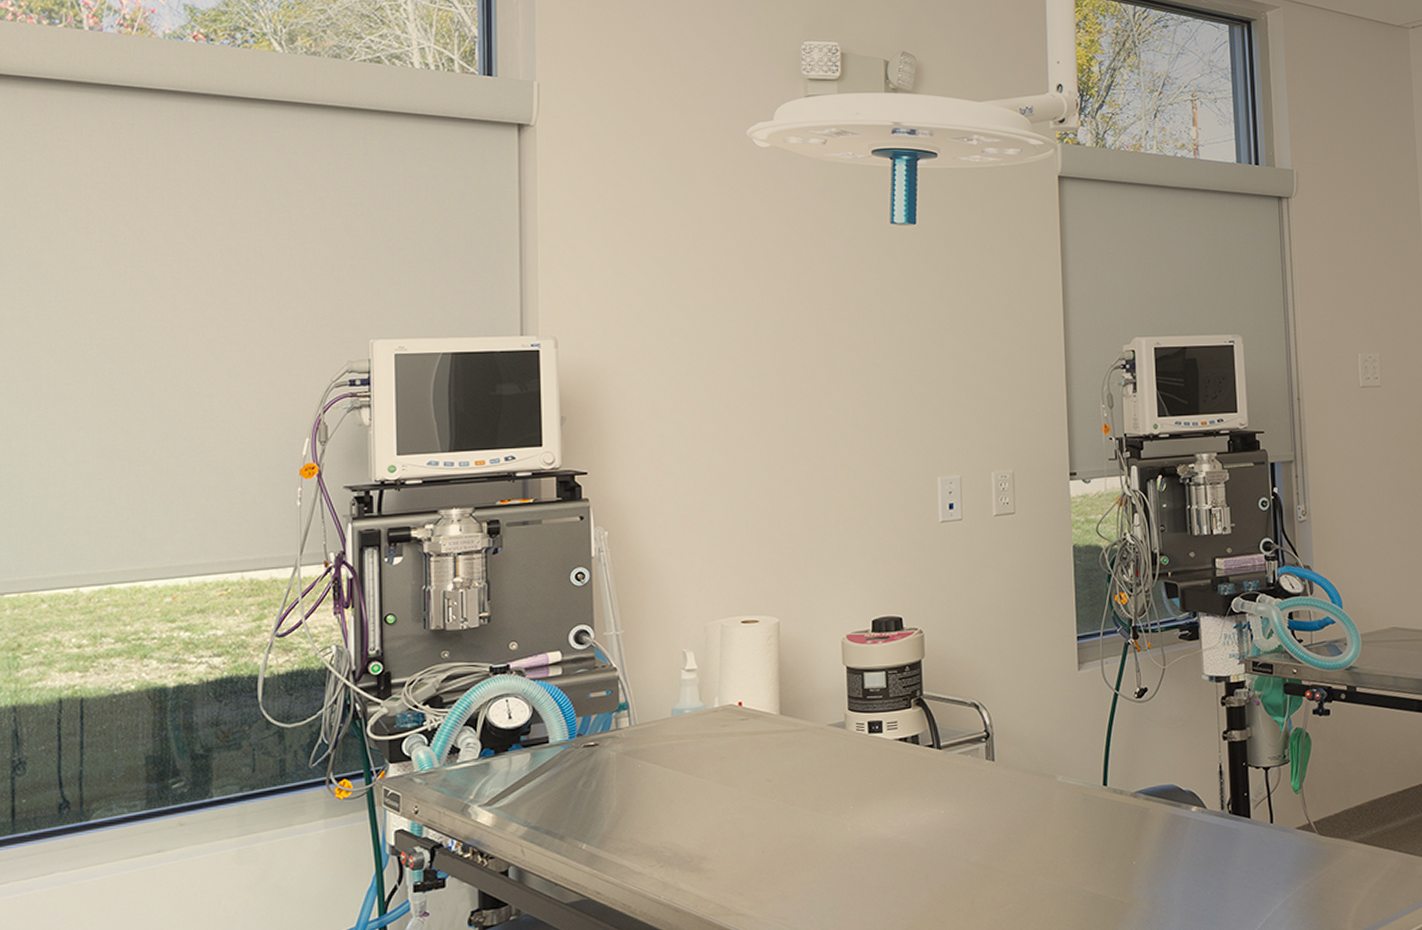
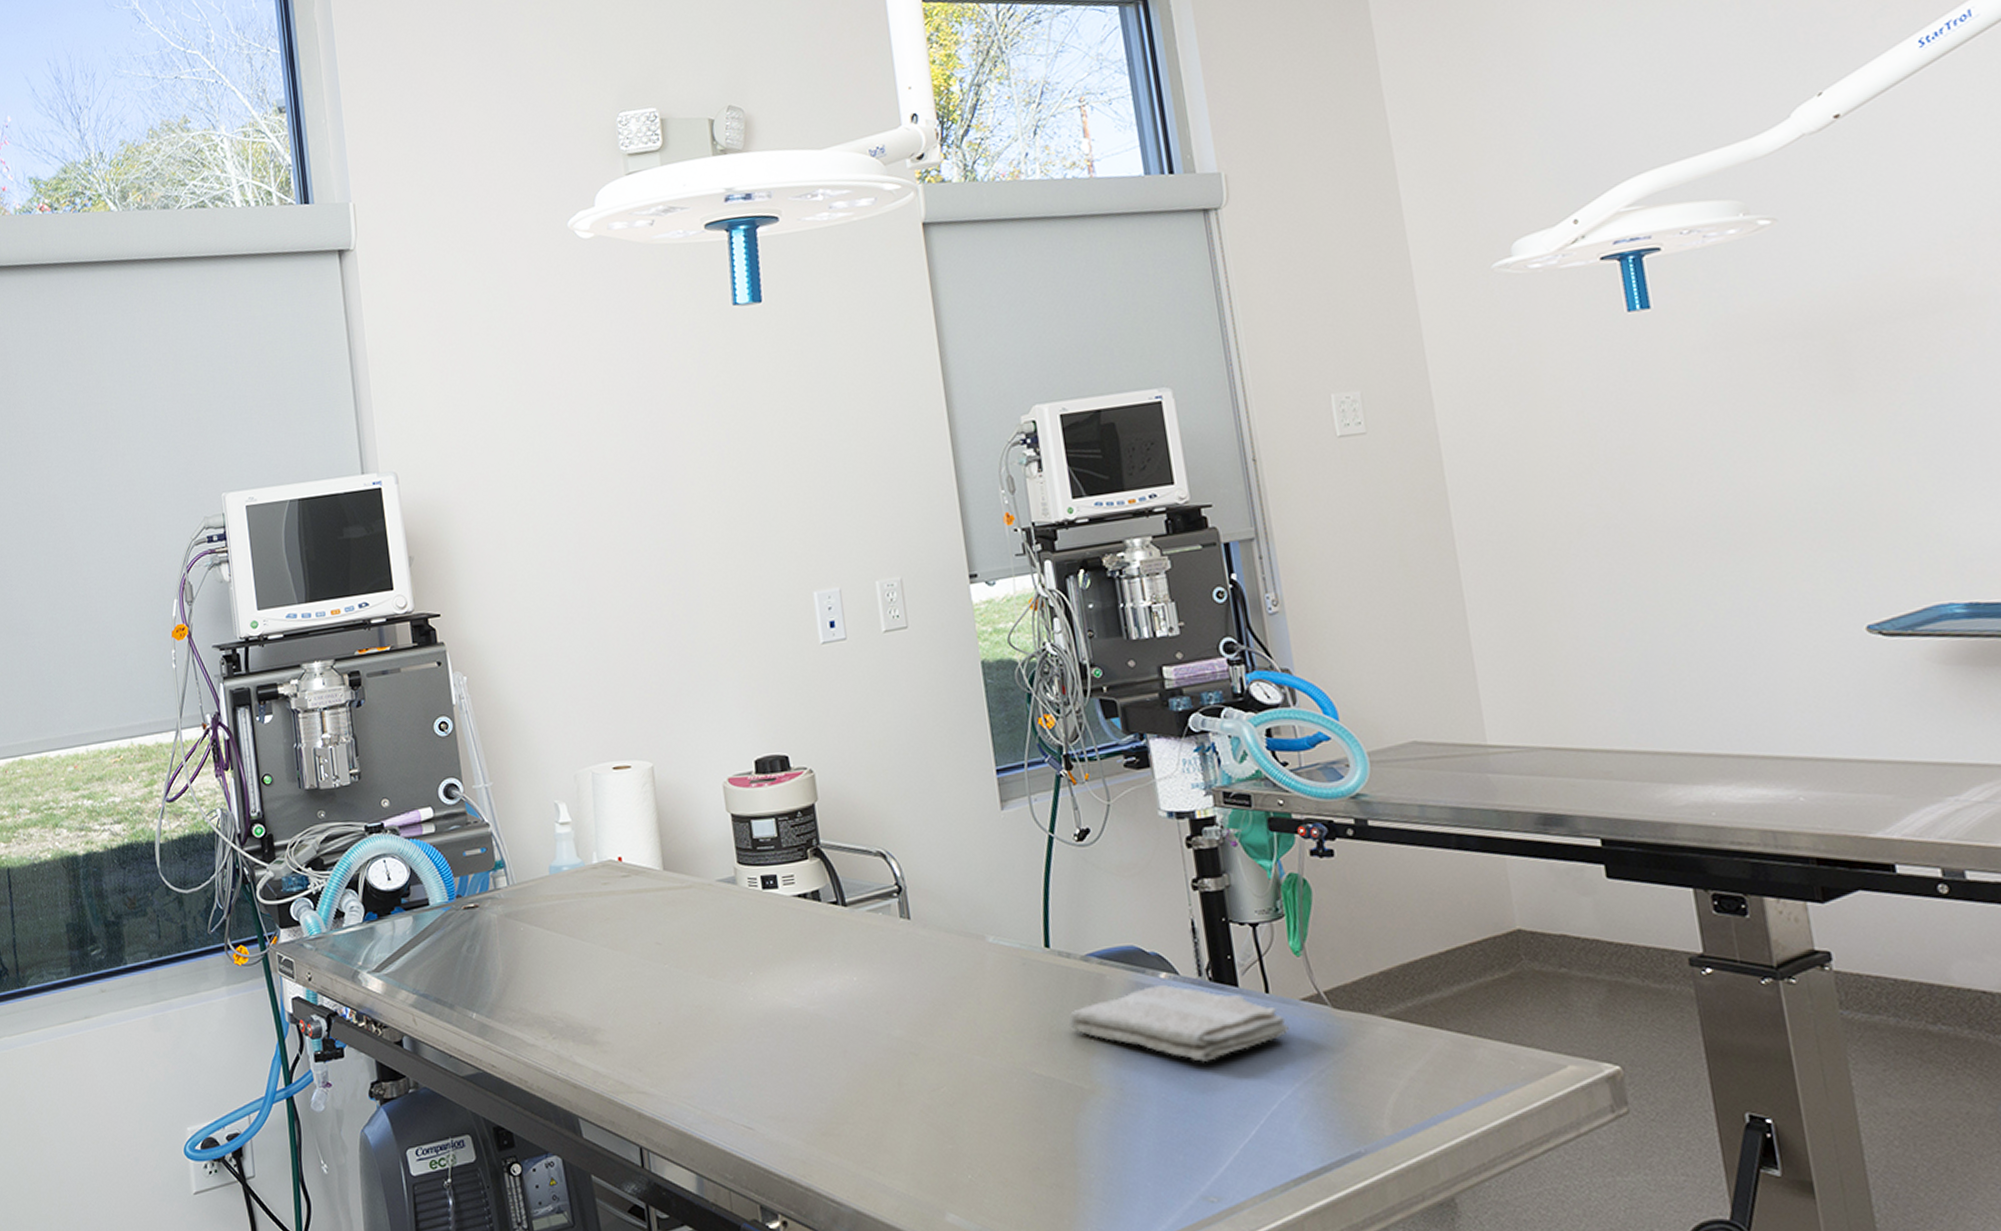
washcloth: none [1117,817,1285,879] -> present [1069,985,1289,1062]

